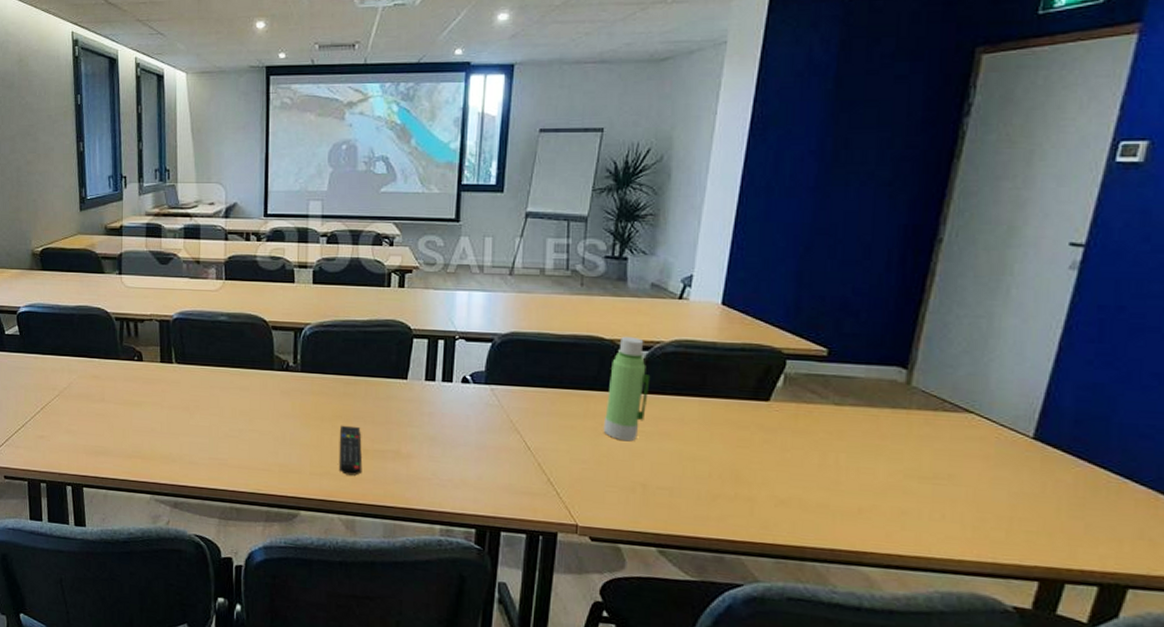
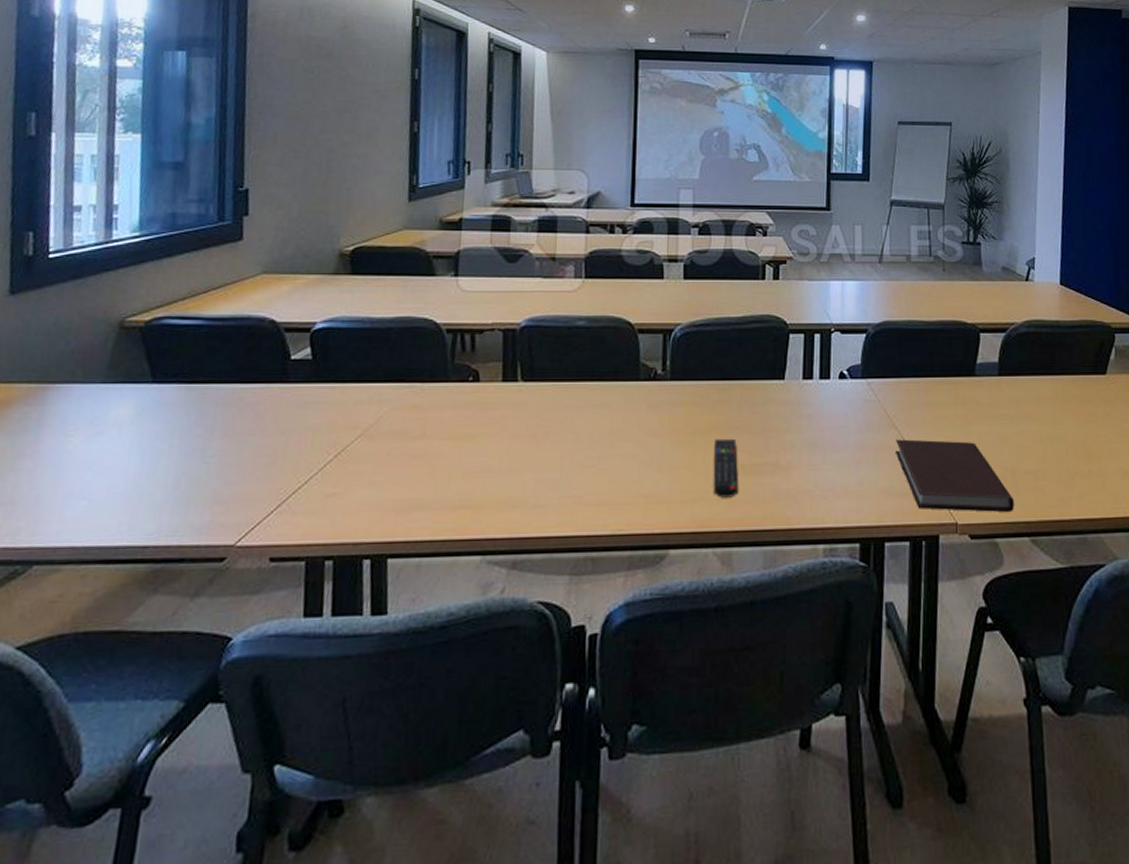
notebook: none [516,443,642,522] -> present [895,439,1014,512]
water bottle: present [603,336,651,442] -> none [972,319,1009,427]

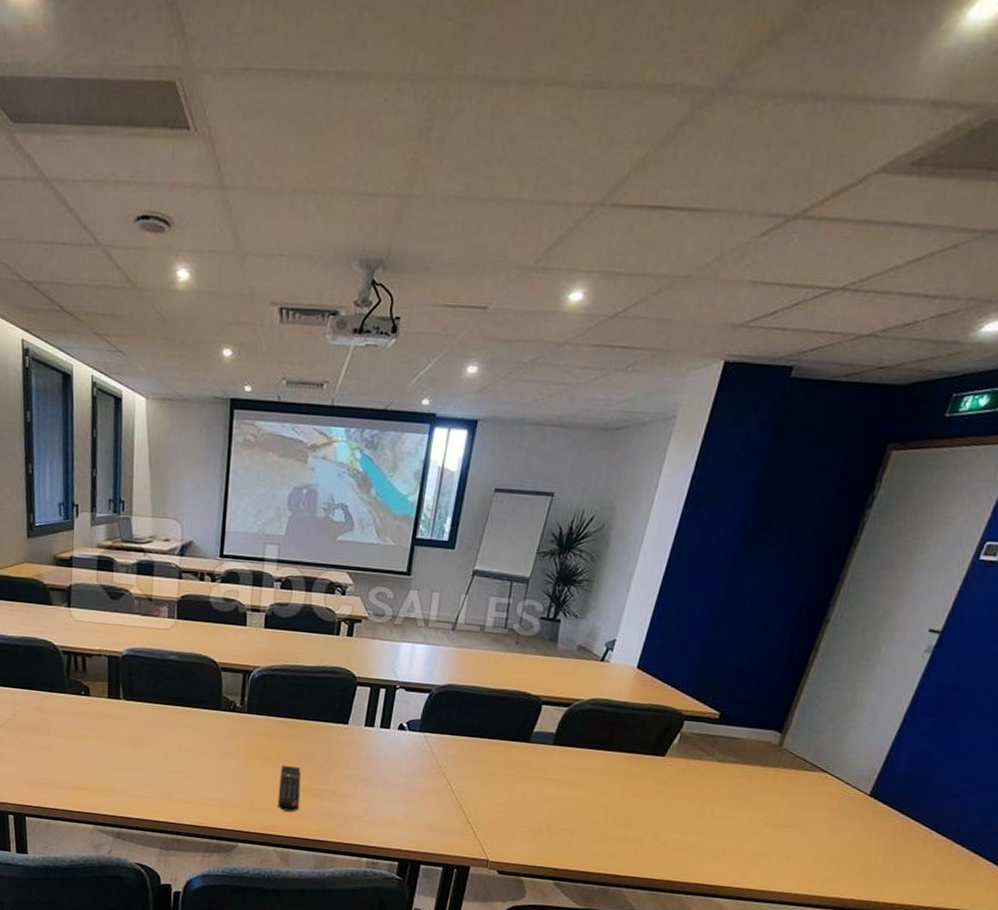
notebook: present [895,439,1014,512] -> none [441,786,545,858]

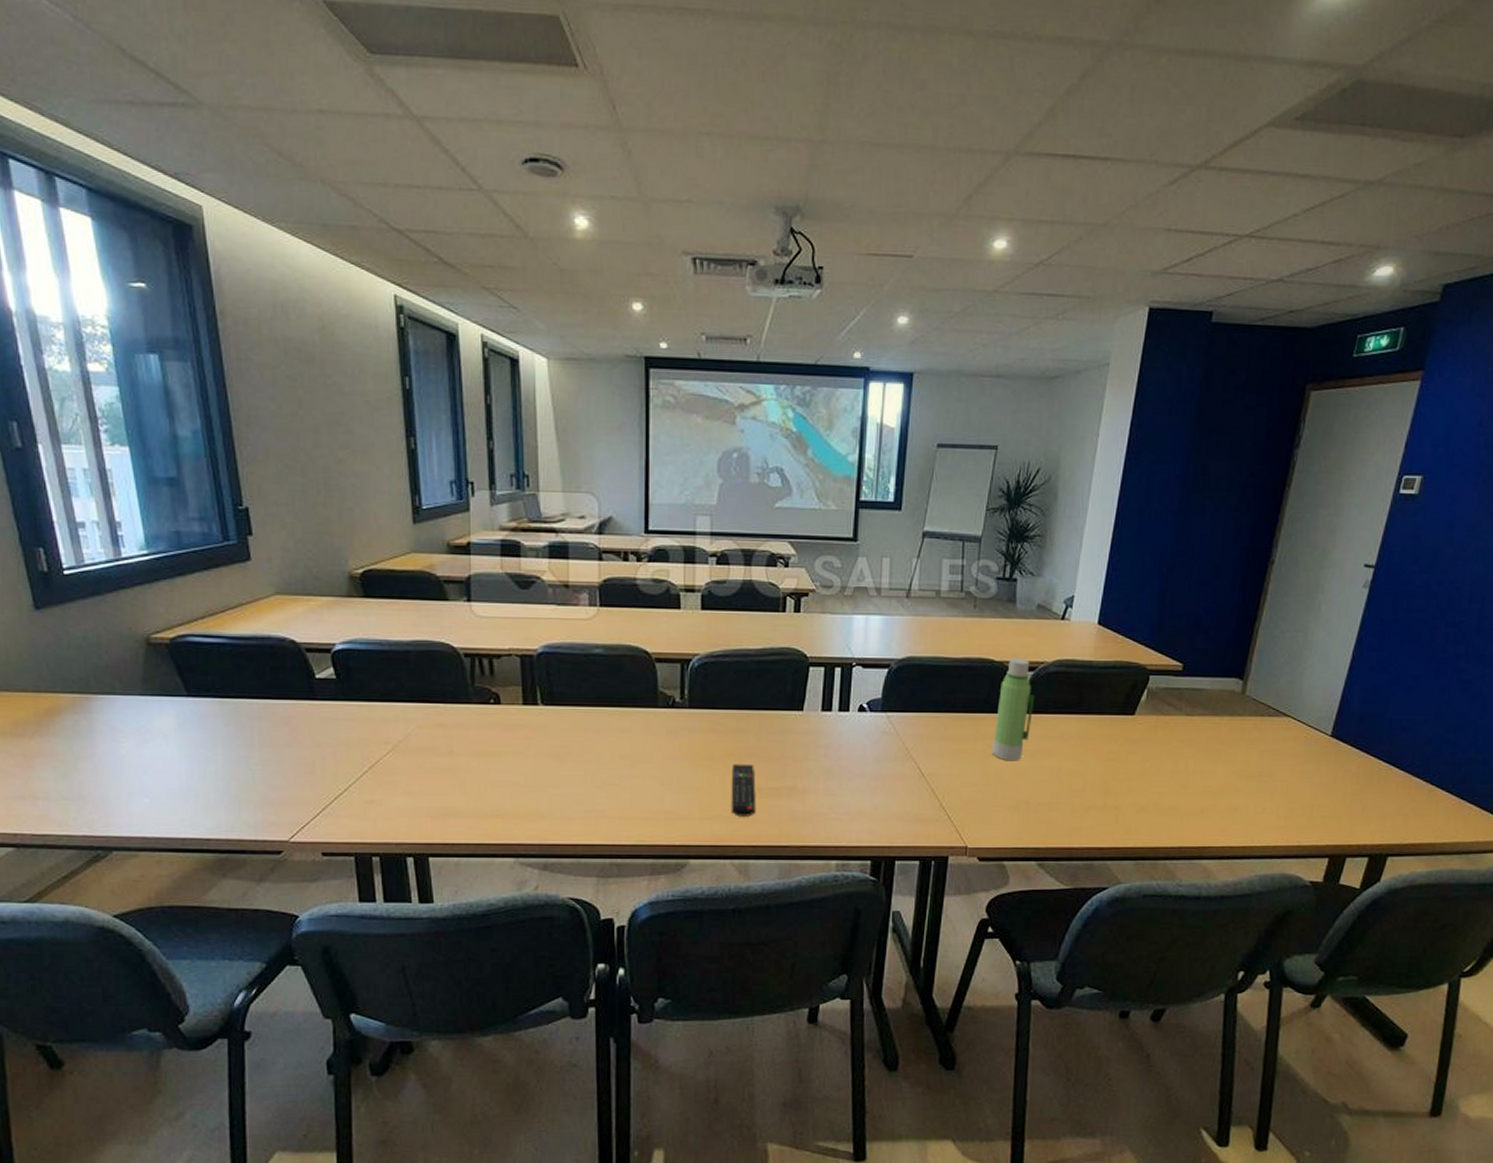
water bottle: none [520,693,567,788] -> present [991,657,1035,761]

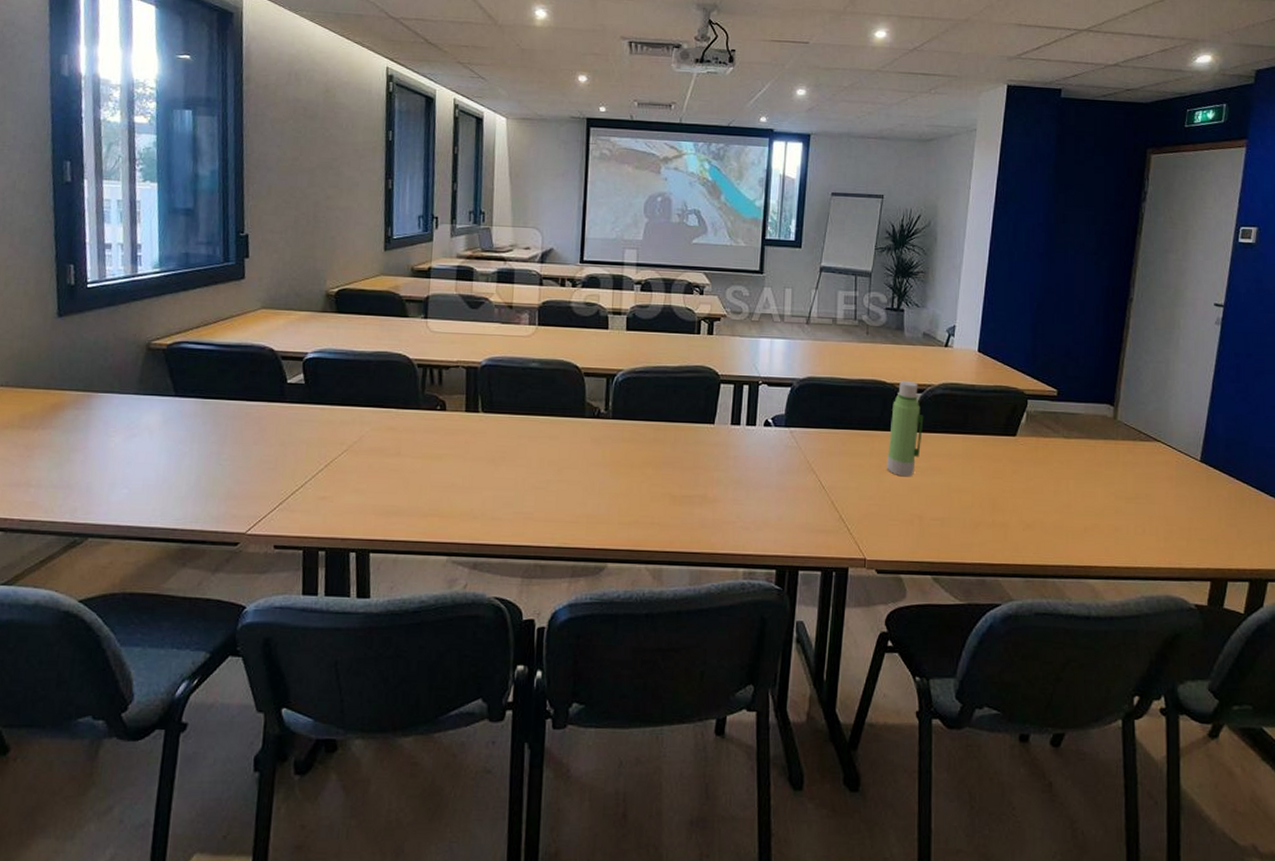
remote control: present [731,763,756,817] -> none [647,471,670,523]

